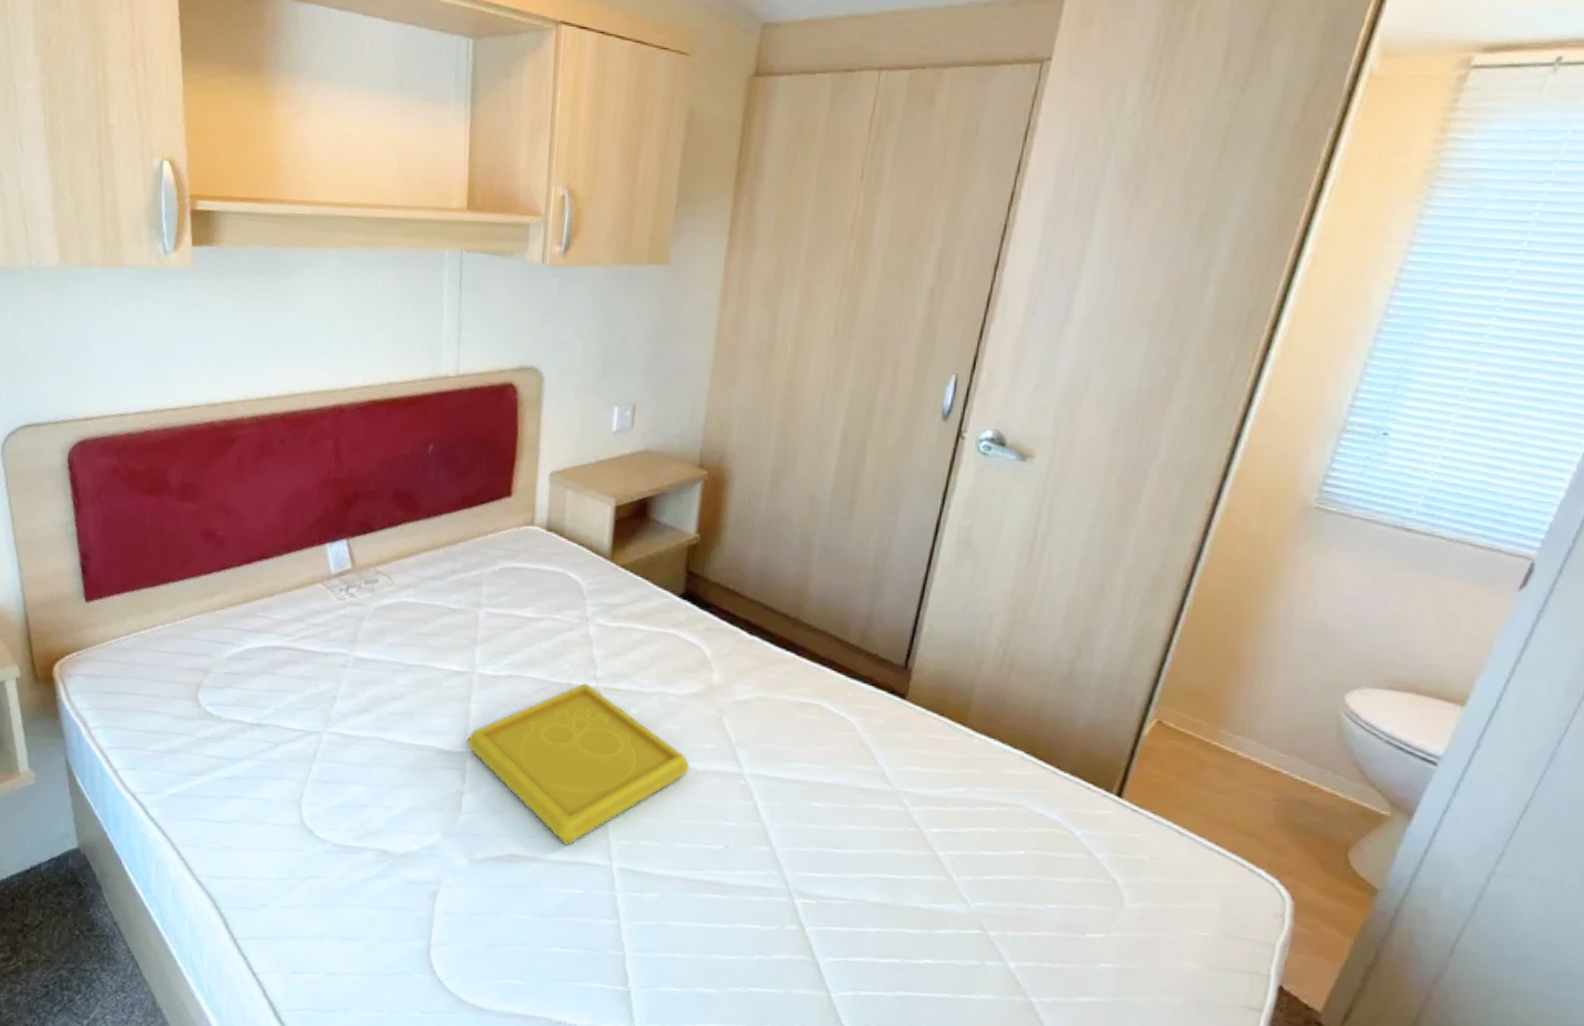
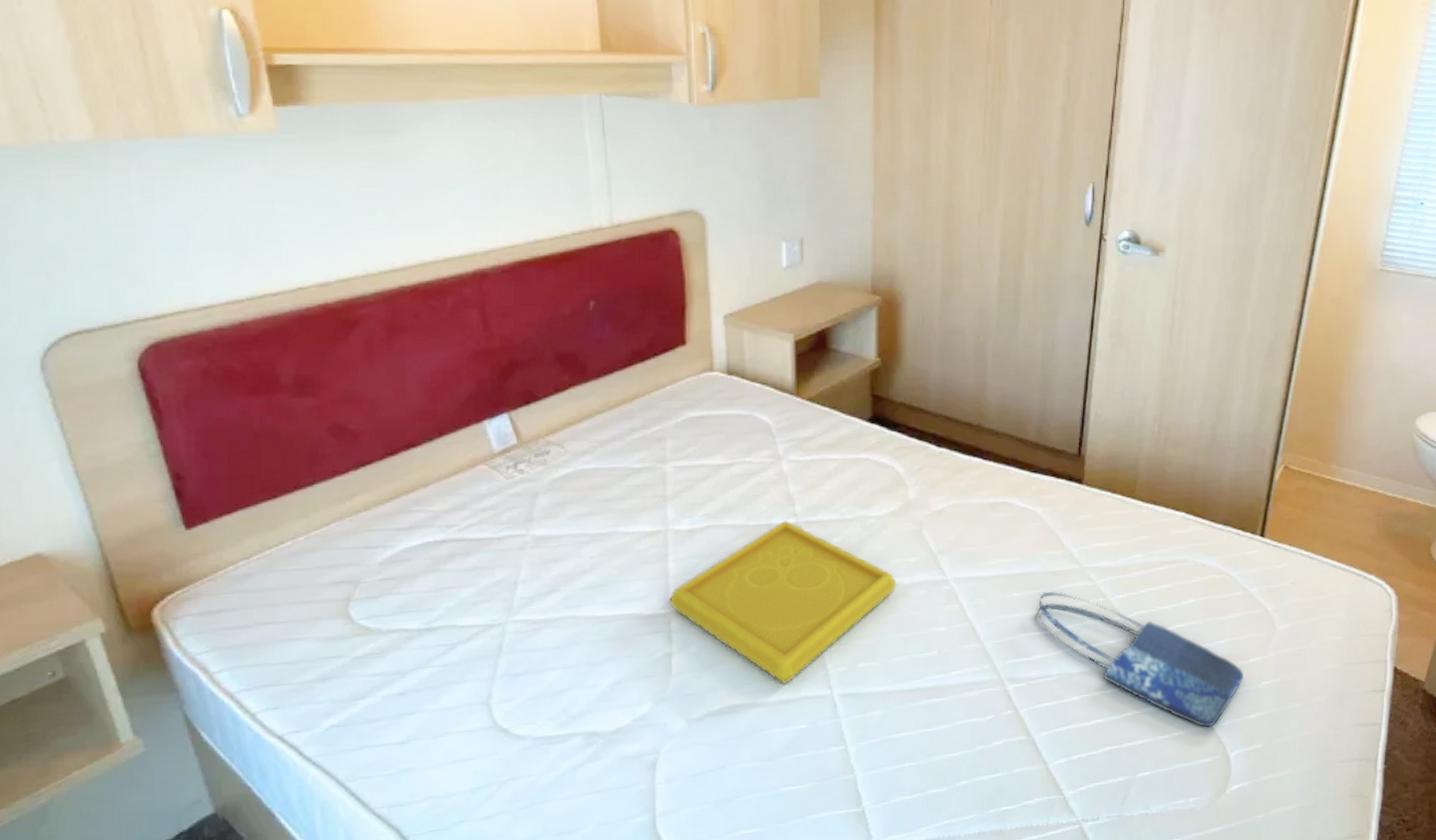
shopping bag: none [838,807,1077,1000] -> present [1038,591,1244,728]

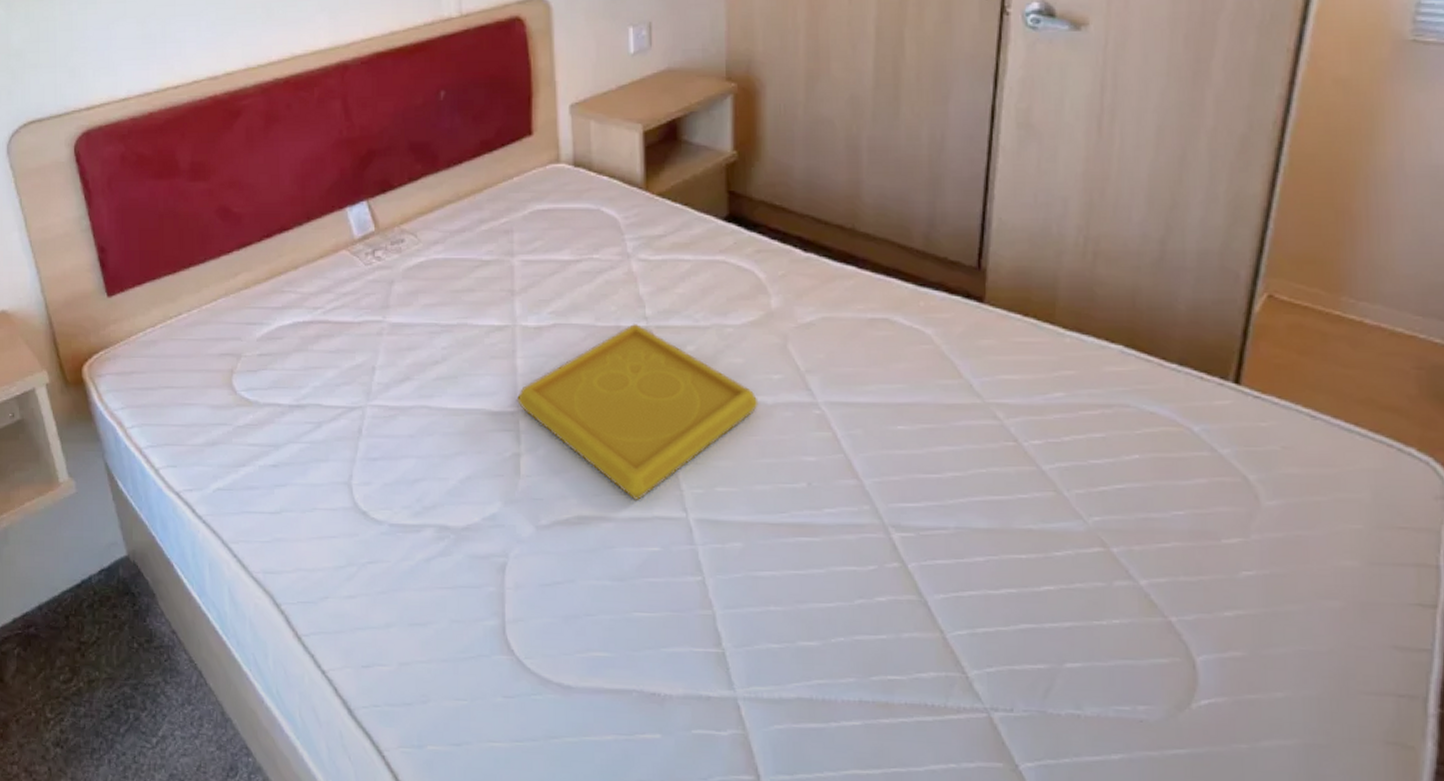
shopping bag: present [1038,591,1244,728] -> none [929,427,1214,620]

